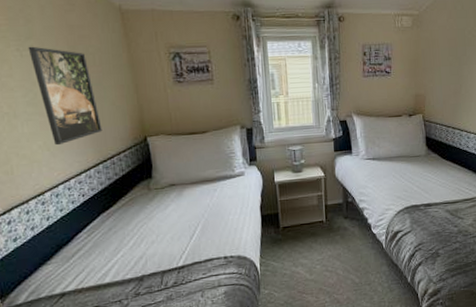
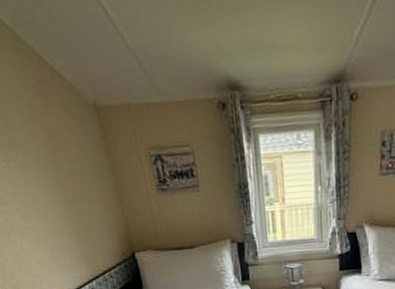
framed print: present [28,46,102,146] -> none [13,155,92,261]

